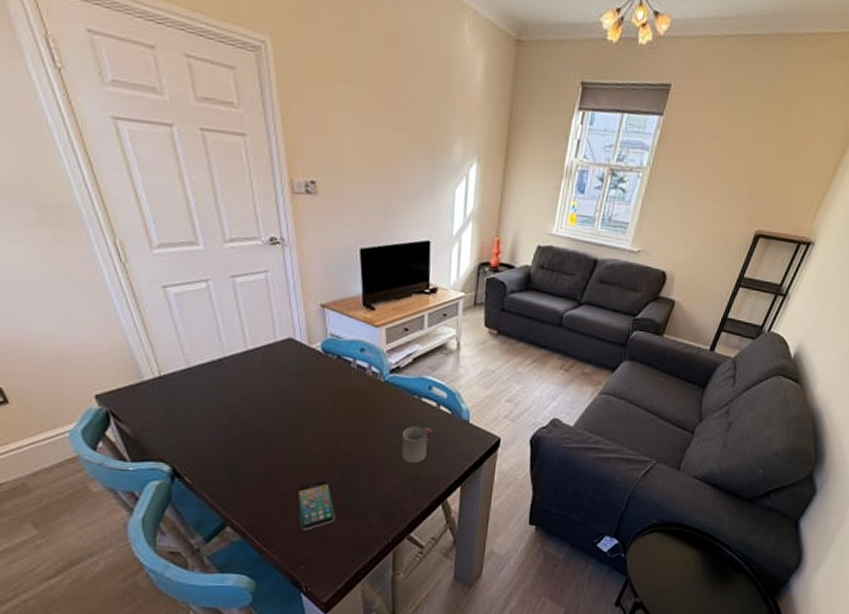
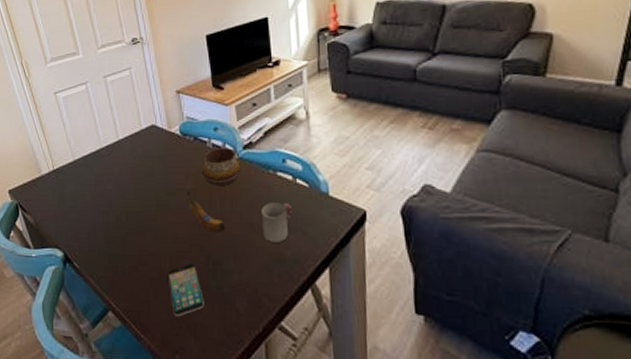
banana: none [324,410,365,454] -> present [186,191,226,234]
decorative bowl: none [344,369,386,408] -> present [202,148,241,187]

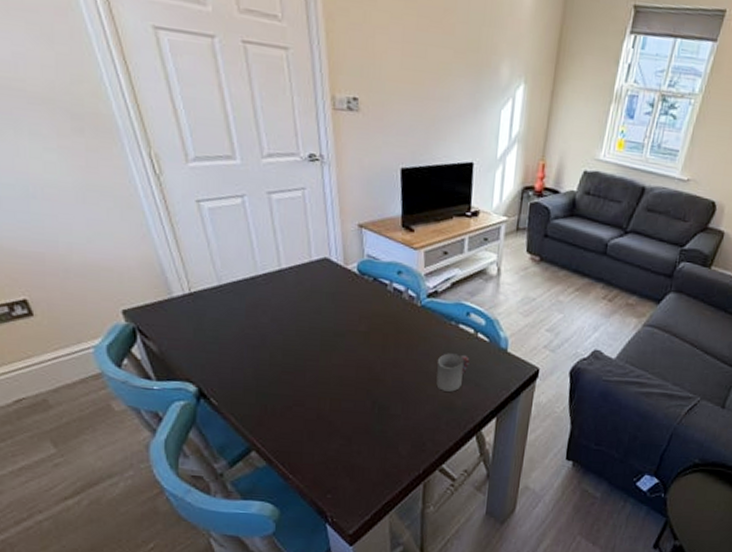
smartphone: present [168,263,204,317] -> none [327,406,365,458]
banana: present [186,191,226,234] -> none [358,334,398,380]
decorative bowl: present [202,148,241,187] -> none [379,292,422,333]

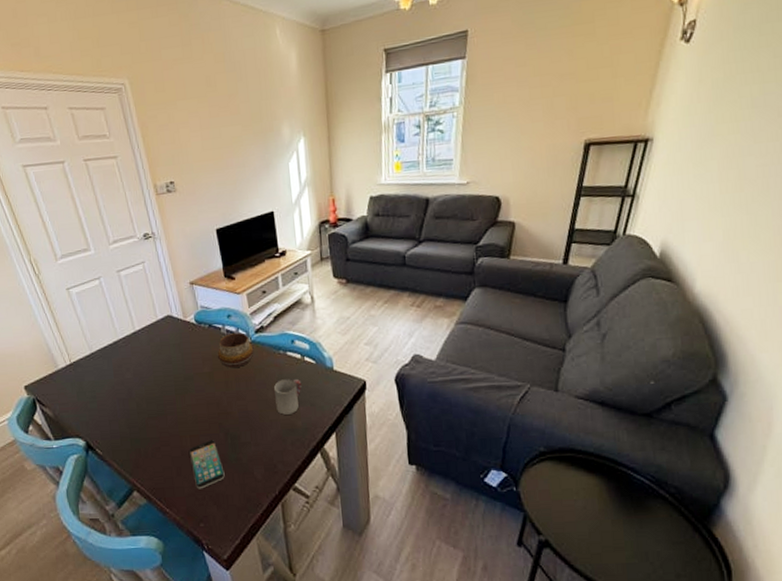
smartphone: none [327,406,365,458] -> present [189,440,225,489]
decorative bowl: none [379,292,422,333] -> present [218,333,254,368]

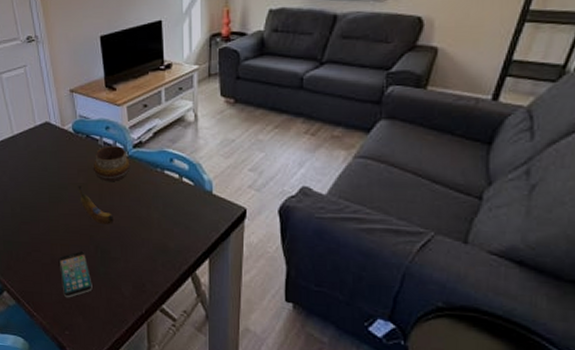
banana: none [204,375,242,412] -> present [78,185,115,226]
cup: present [274,379,302,415] -> none [149,198,178,235]

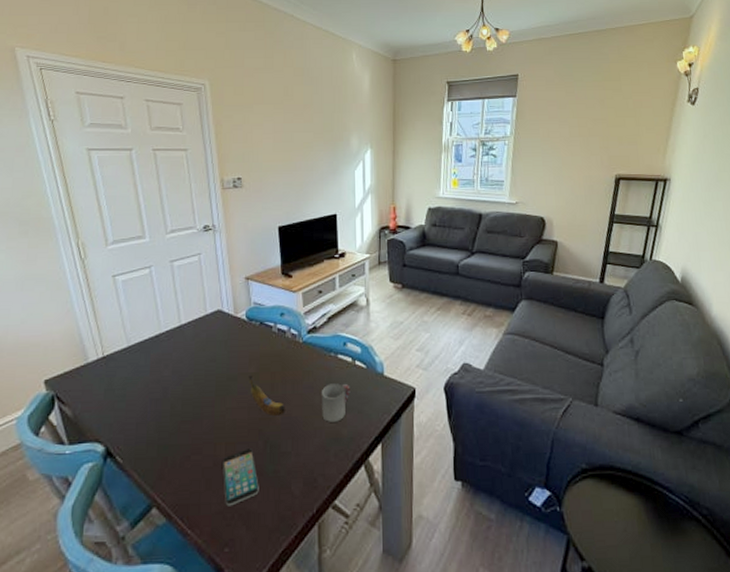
decorative bowl: present [94,146,130,182] -> none [266,332,304,370]
cup: none [149,198,178,235] -> present [322,383,351,422]

